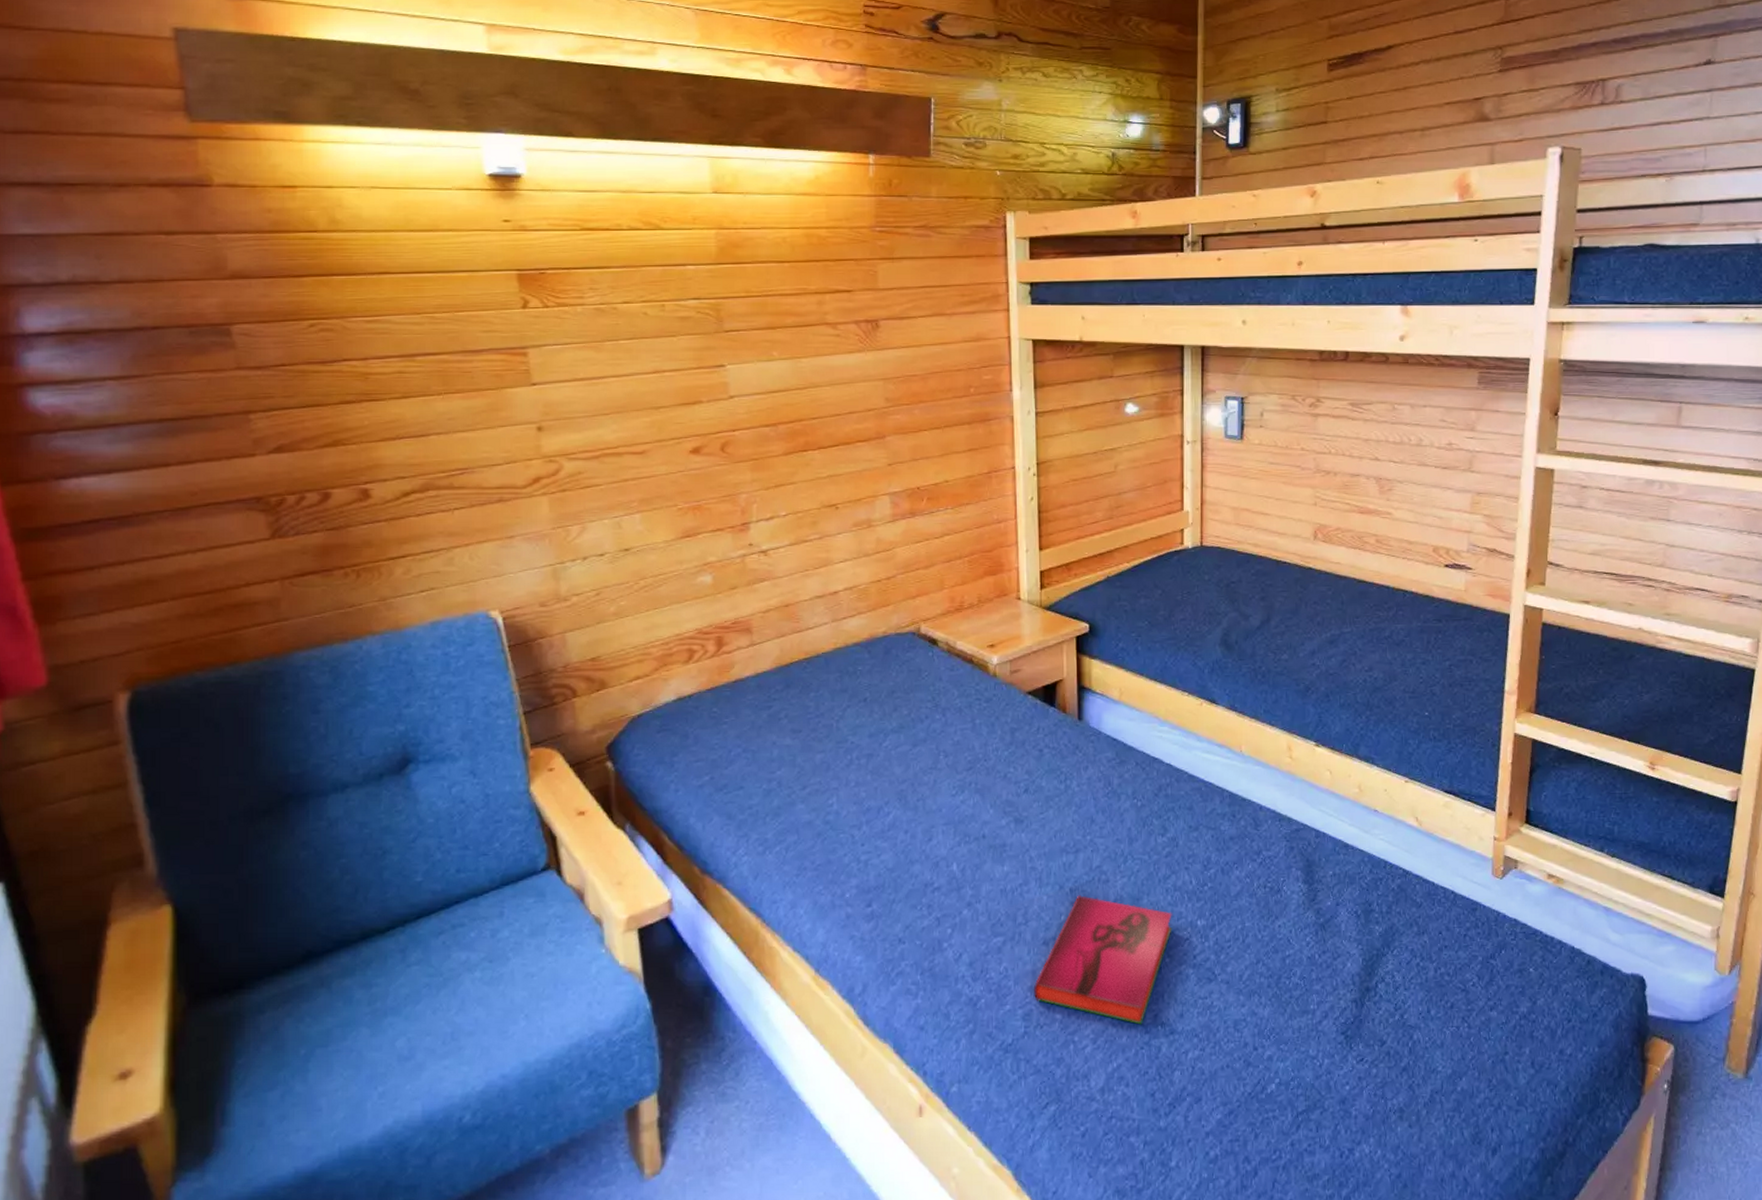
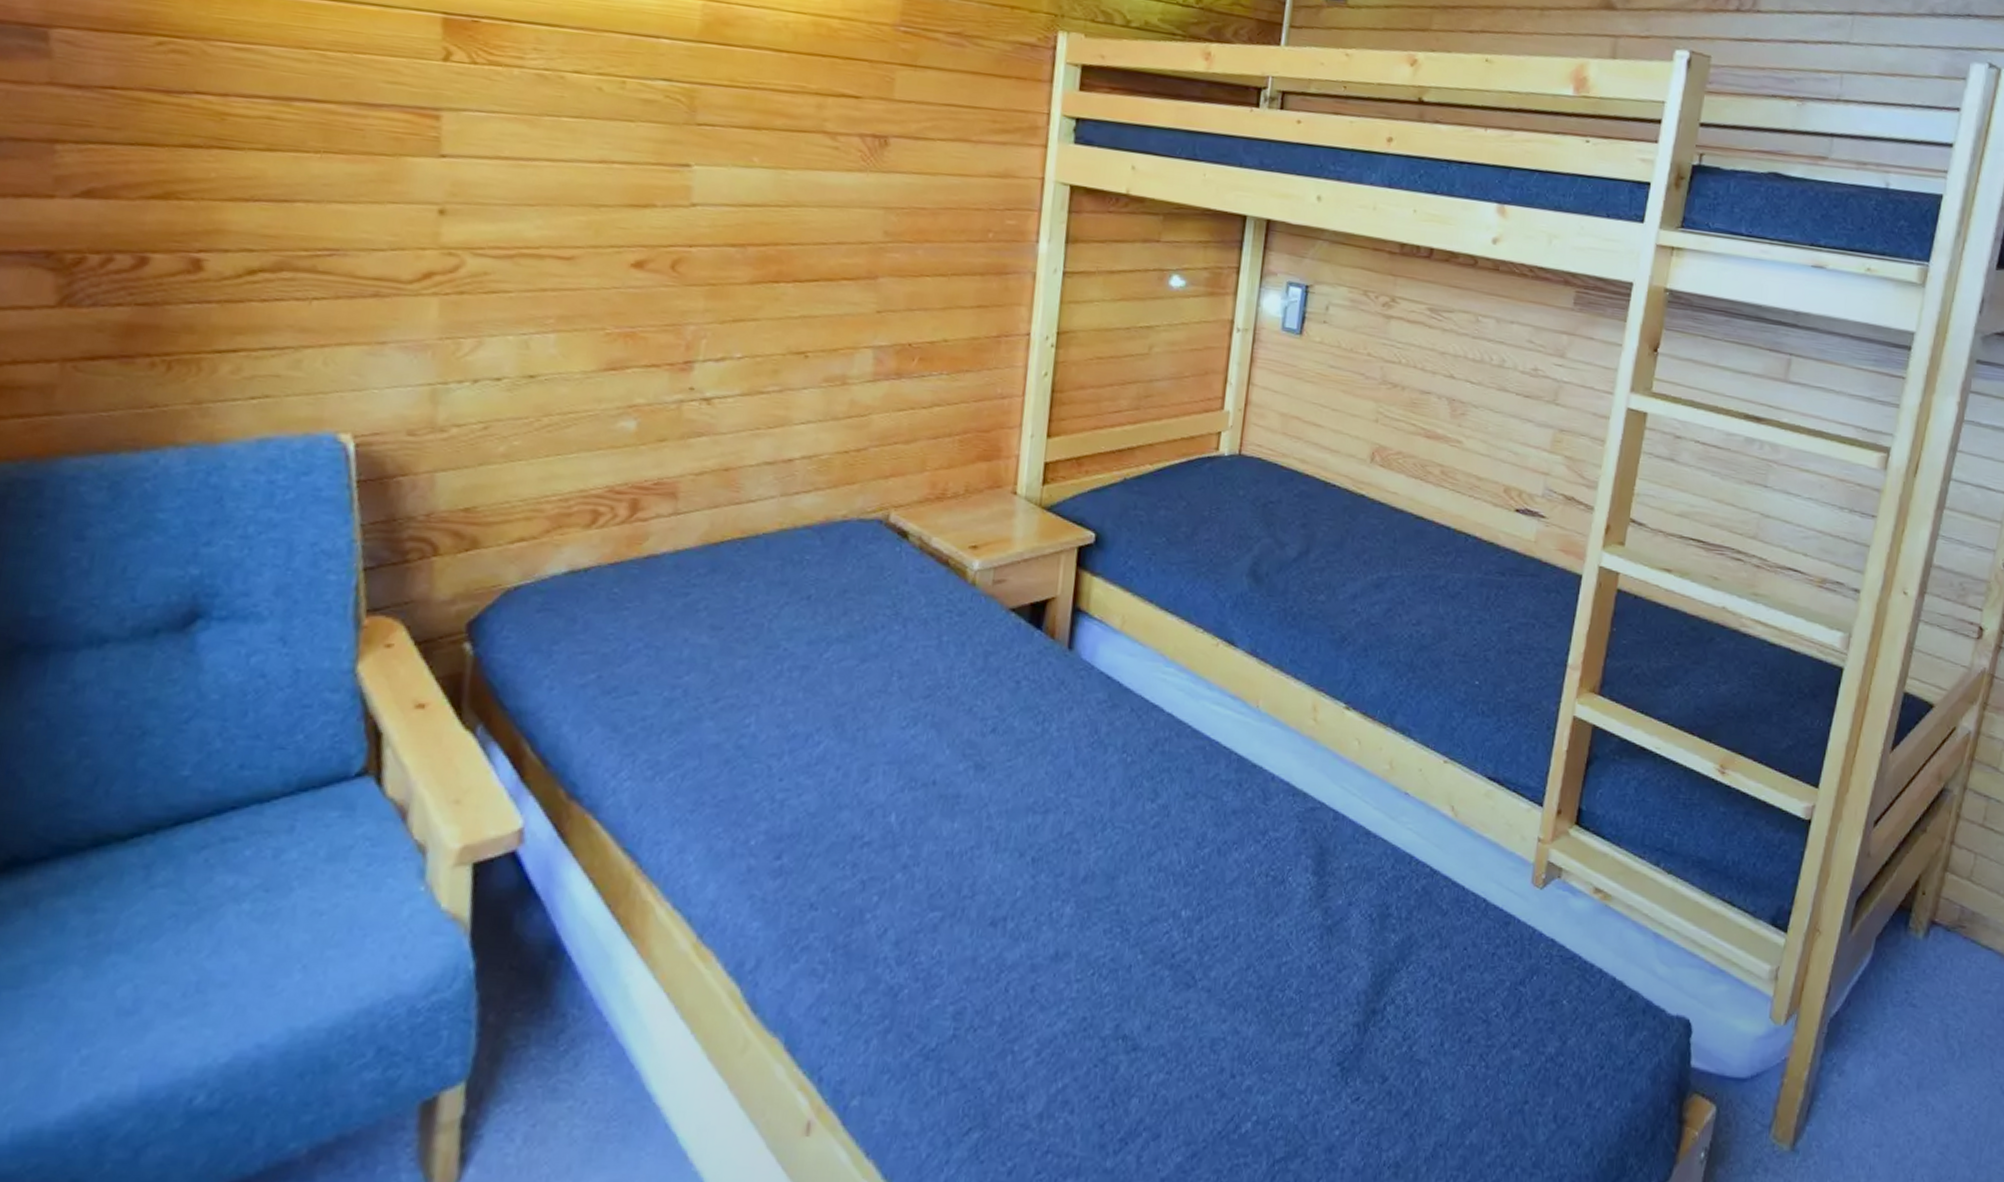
hardback book: present [1033,895,1172,1025] -> none [970,867,1153,1036]

